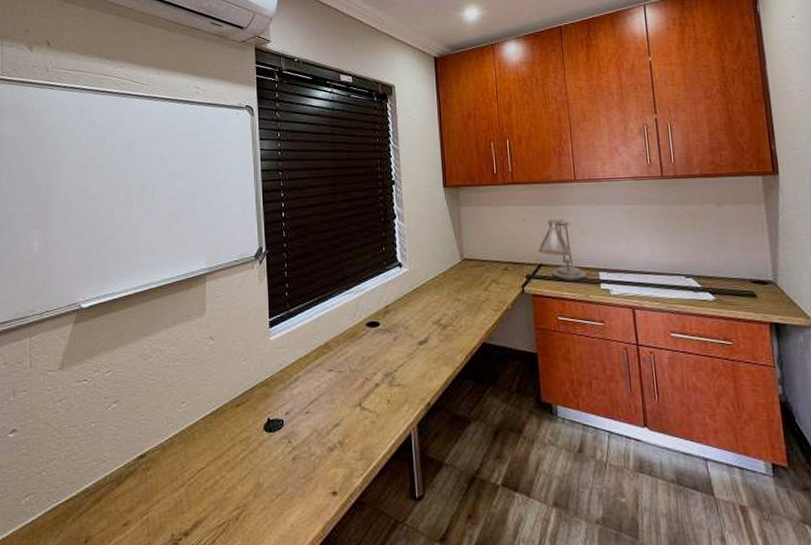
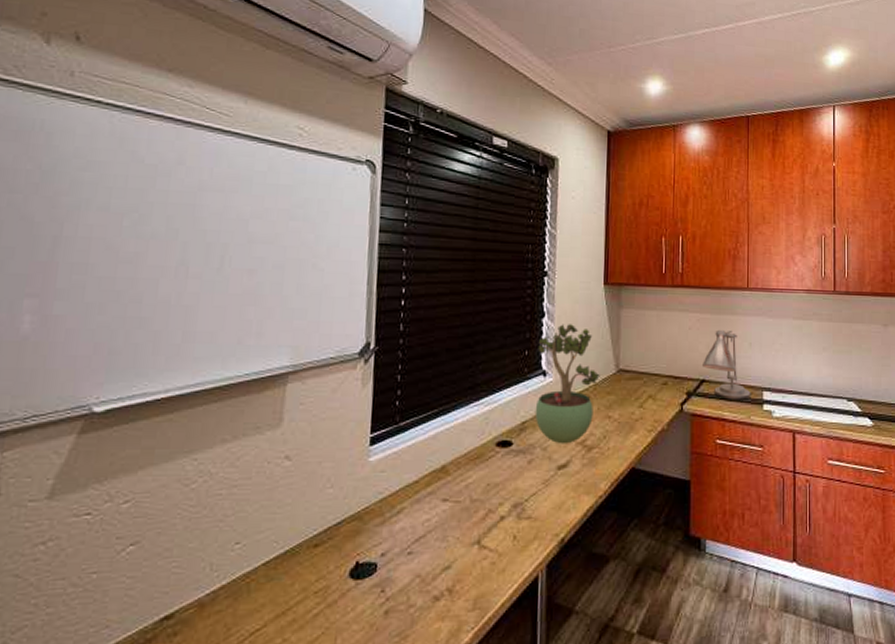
potted plant: none [393,223,448,324] -> present [535,324,600,444]

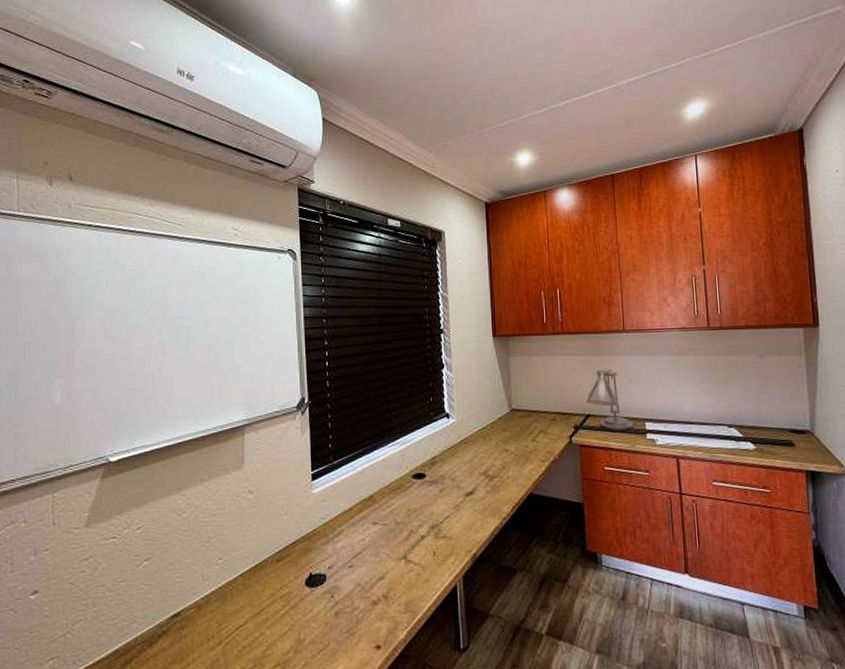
potted plant: present [535,324,600,444] -> none [440,373,496,475]

